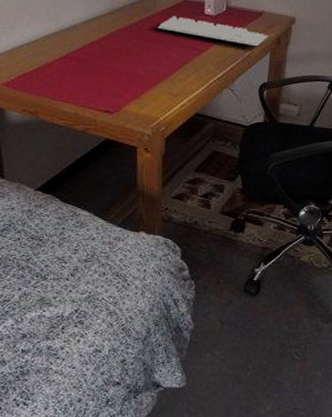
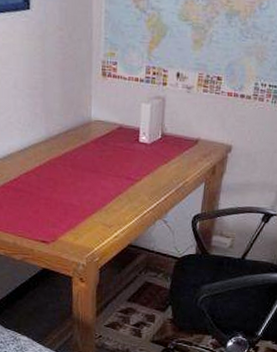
keyboard: present [158,16,268,47] -> none [92,144,203,177]

